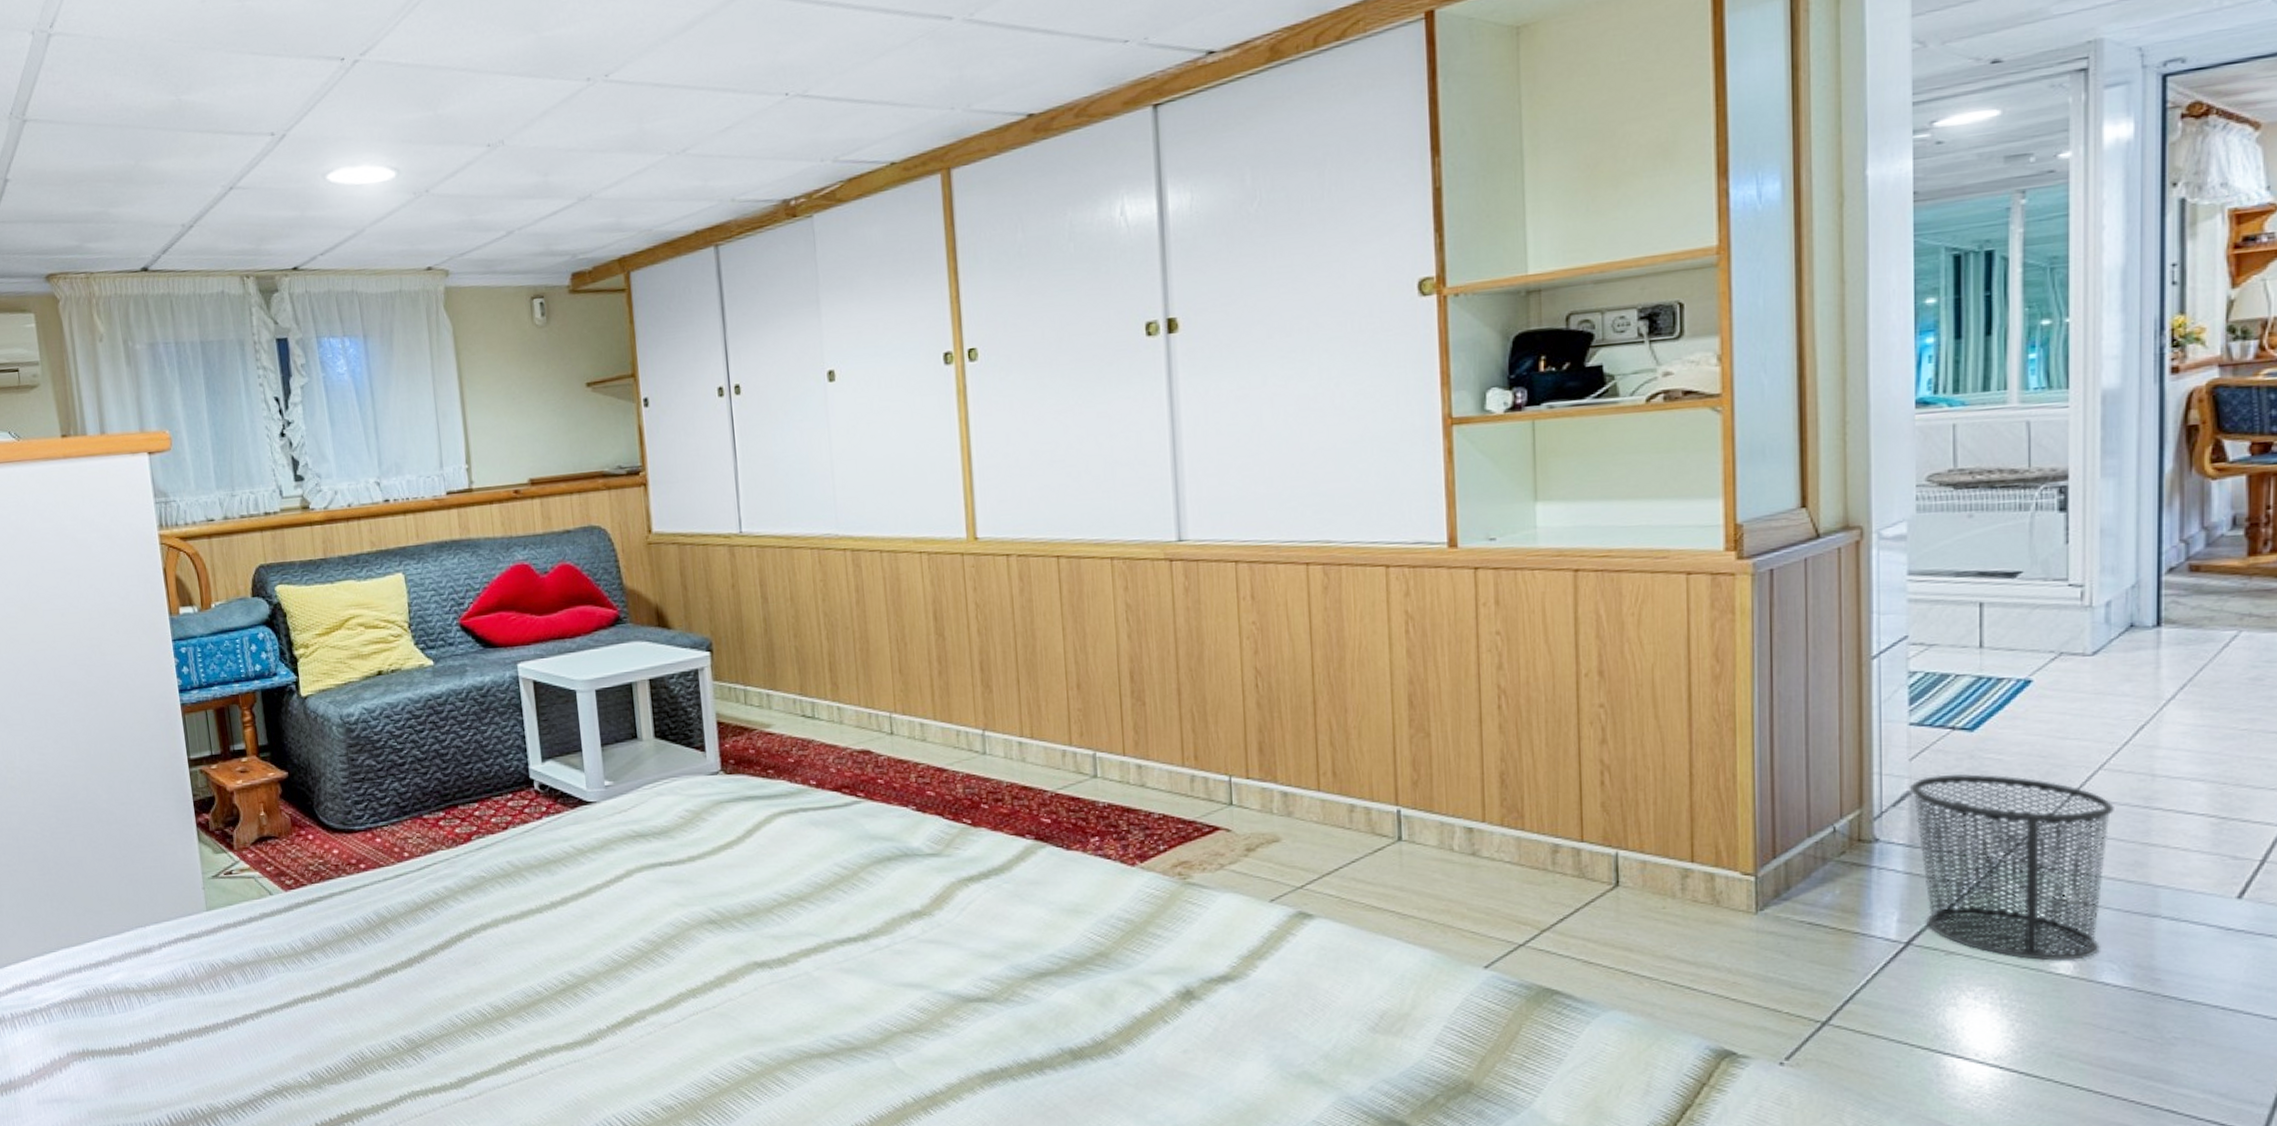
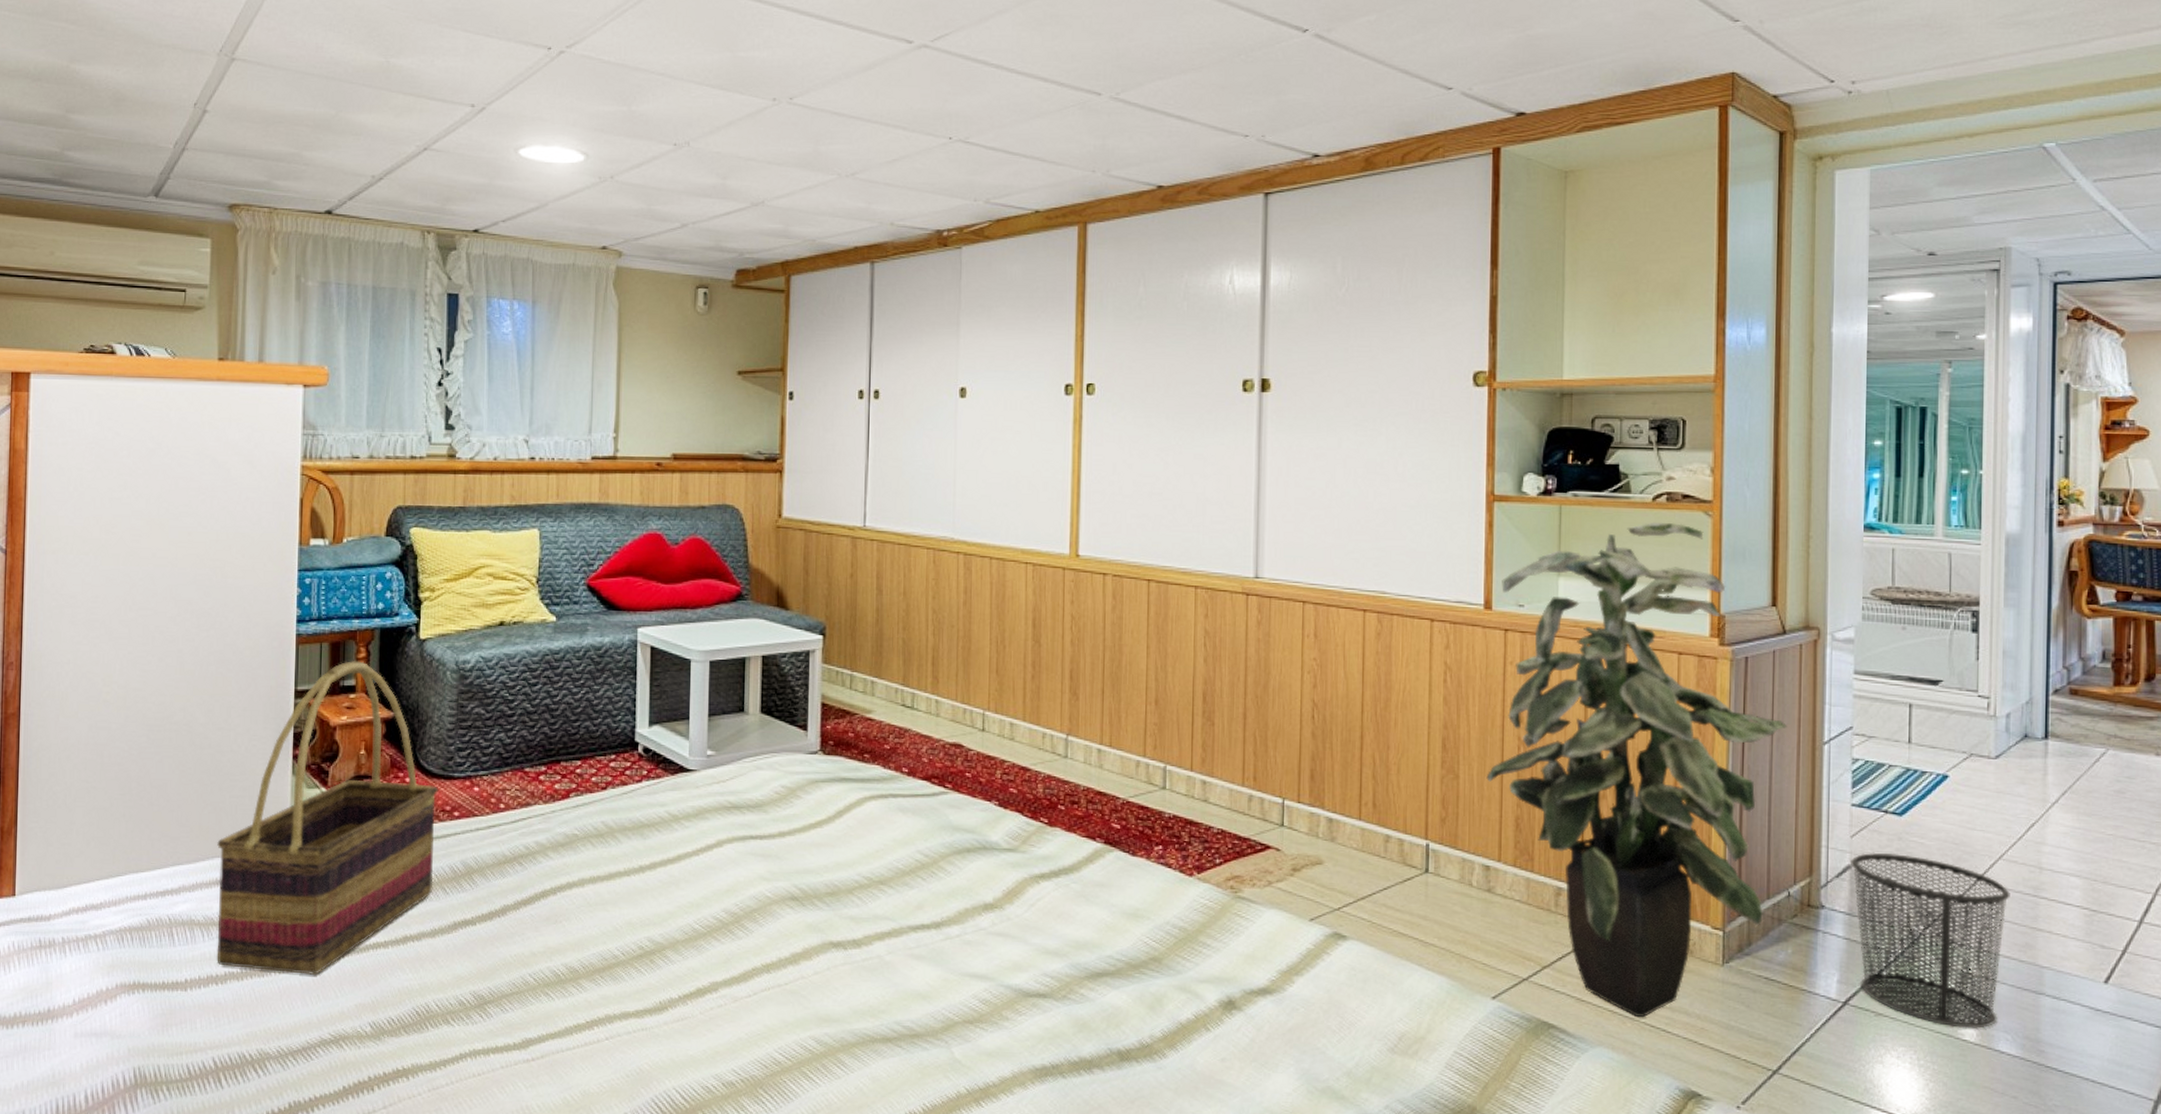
woven basket: none [138,724,351,1032] -> present [217,660,438,976]
indoor plant: none [1462,424,1826,977] -> present [1486,522,1788,1018]

